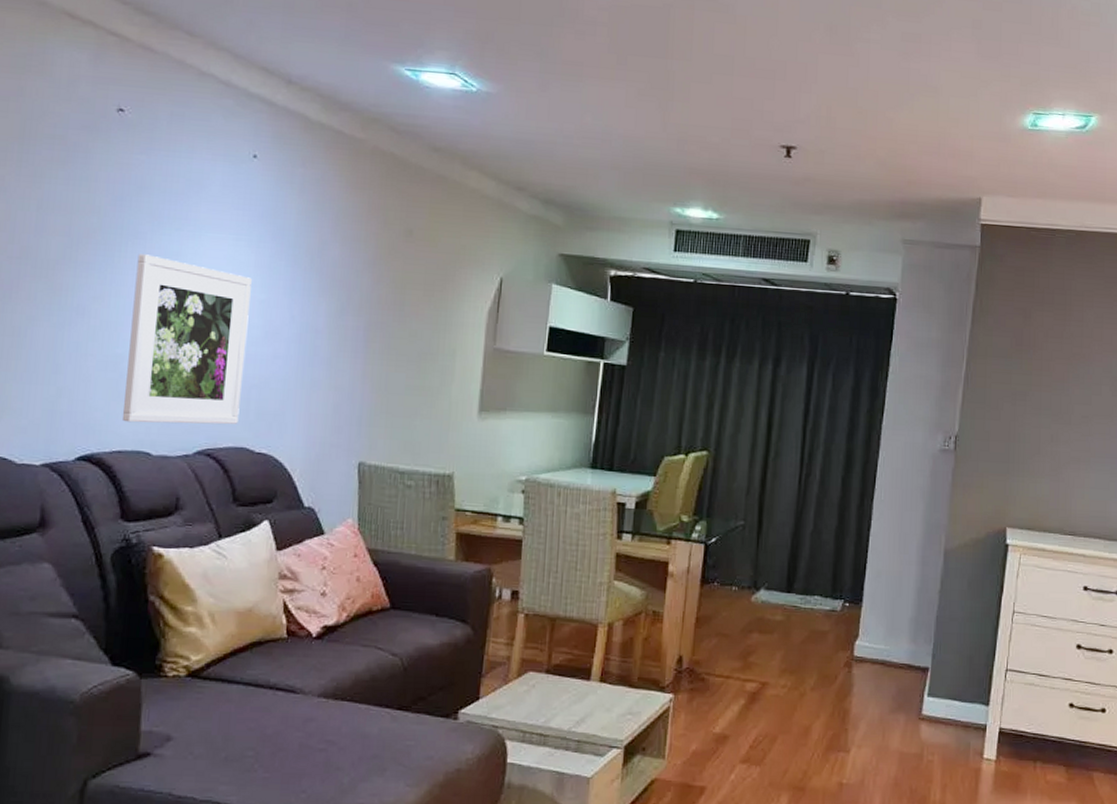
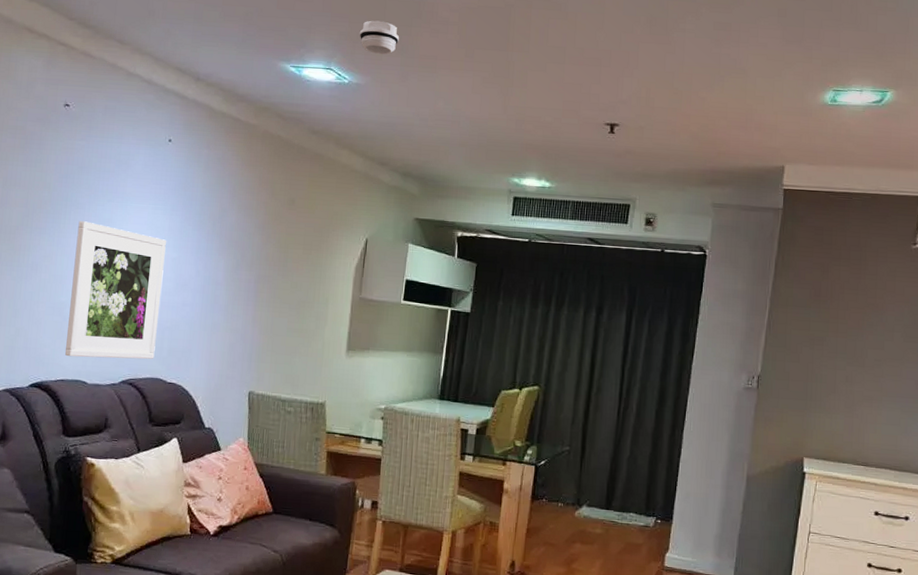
smoke detector: none [489,17,538,59] -> present [359,20,400,55]

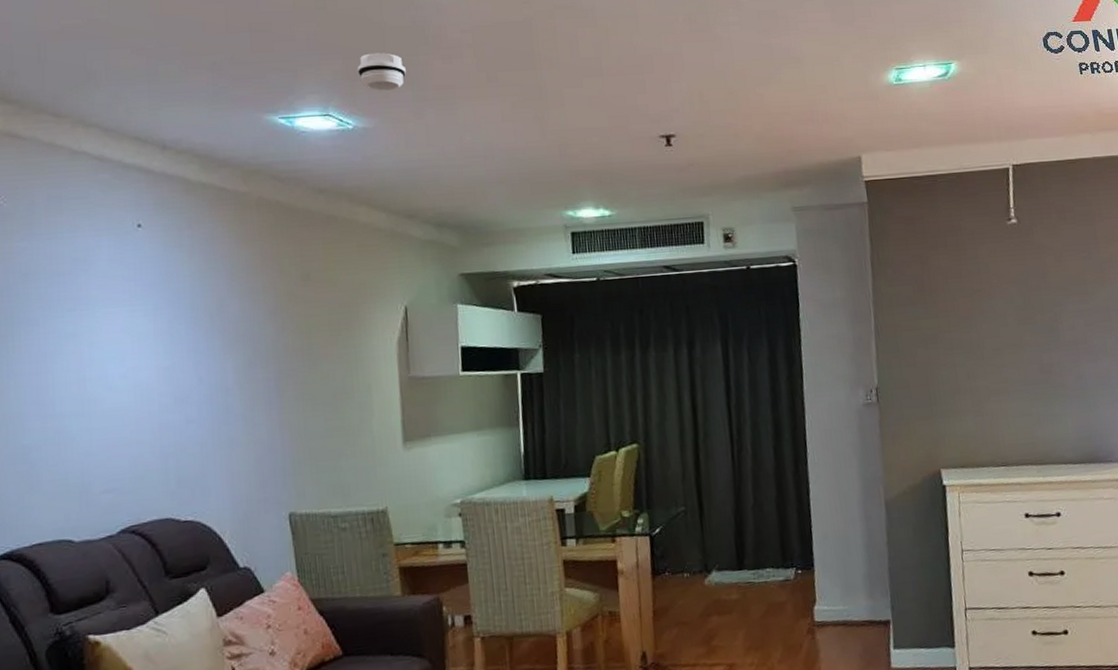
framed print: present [65,221,166,360] -> none [32,340,160,513]

